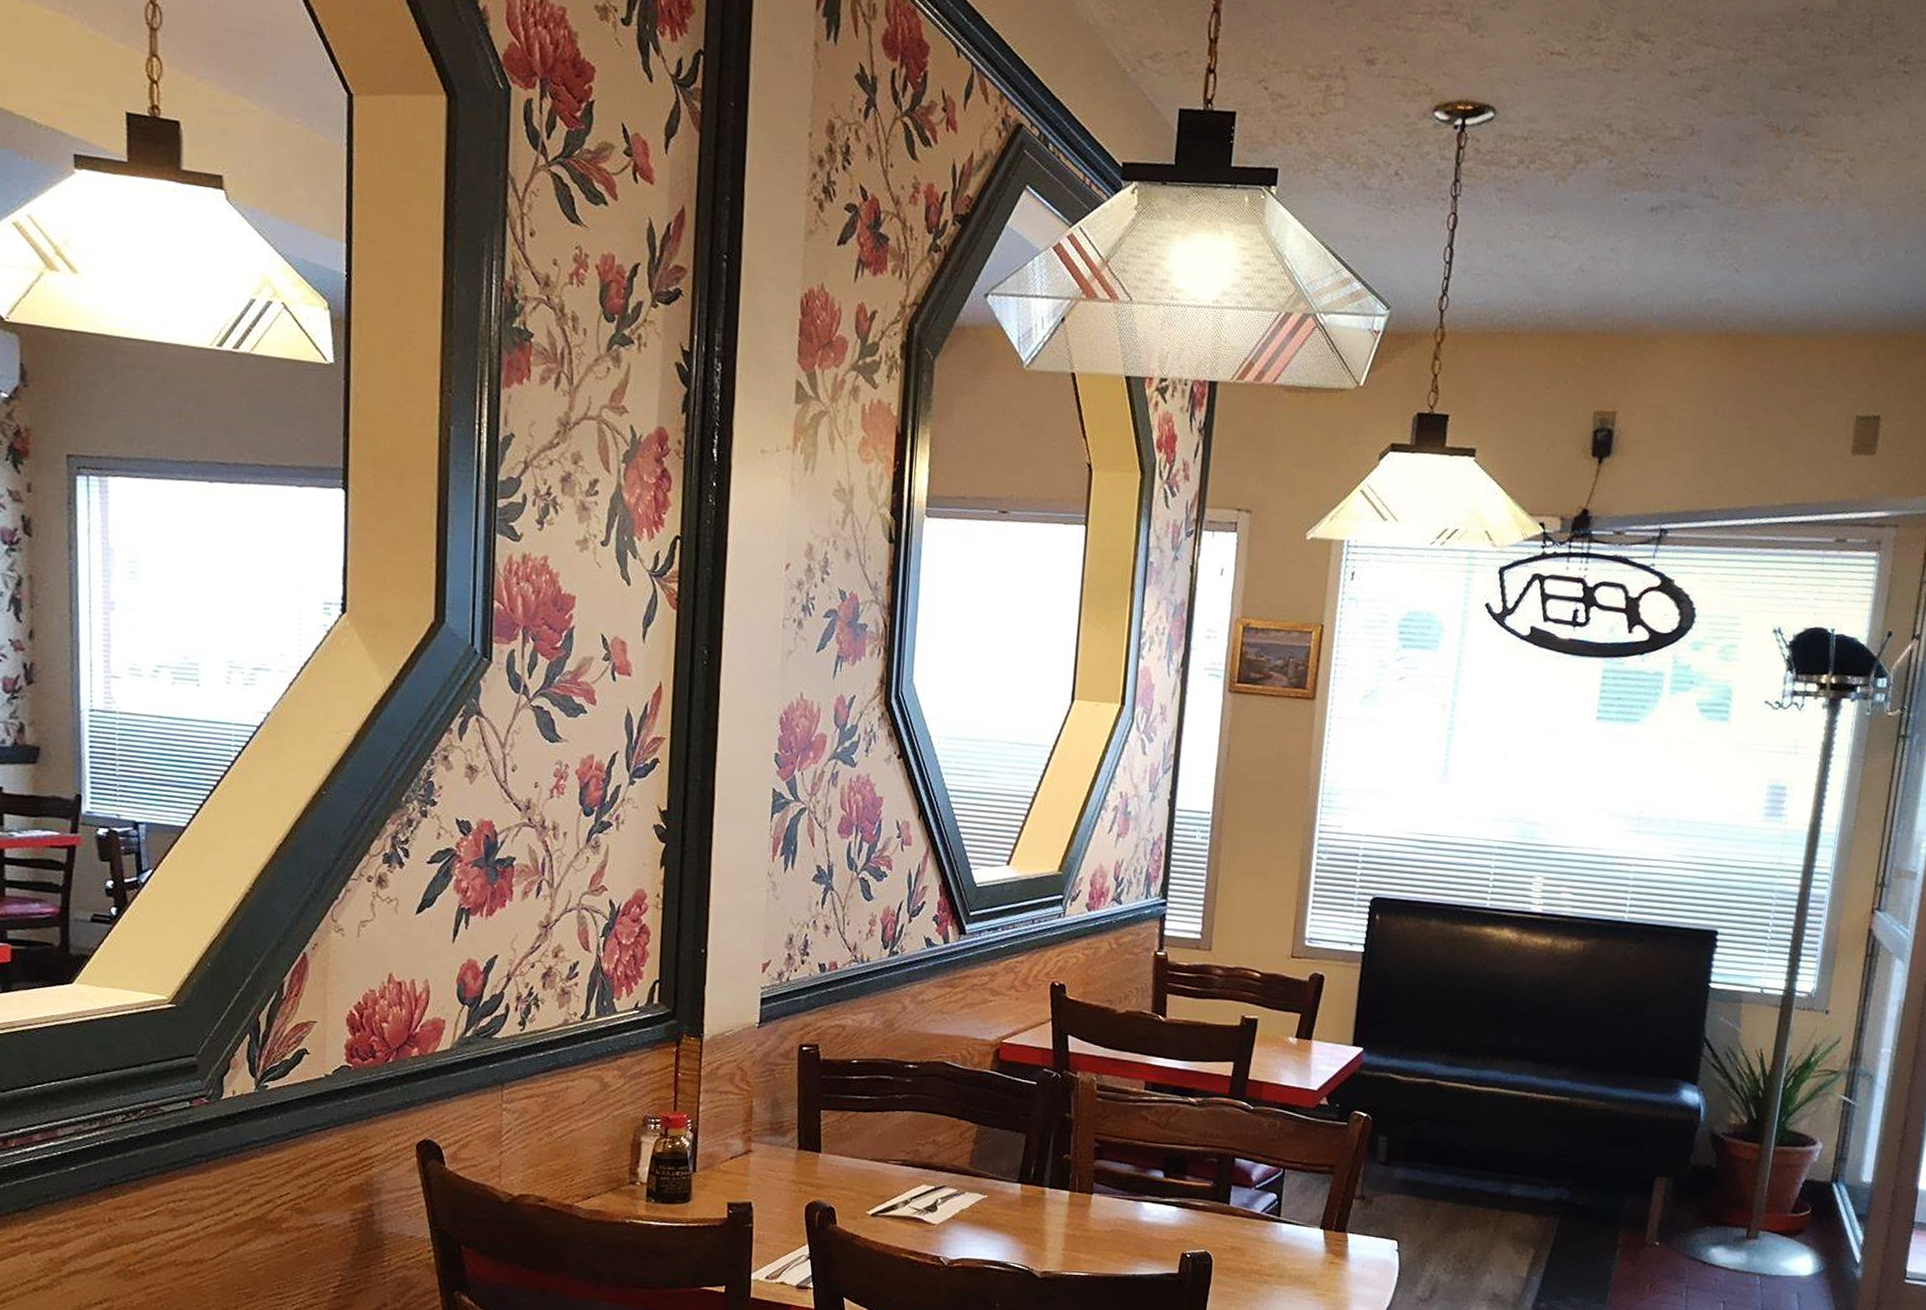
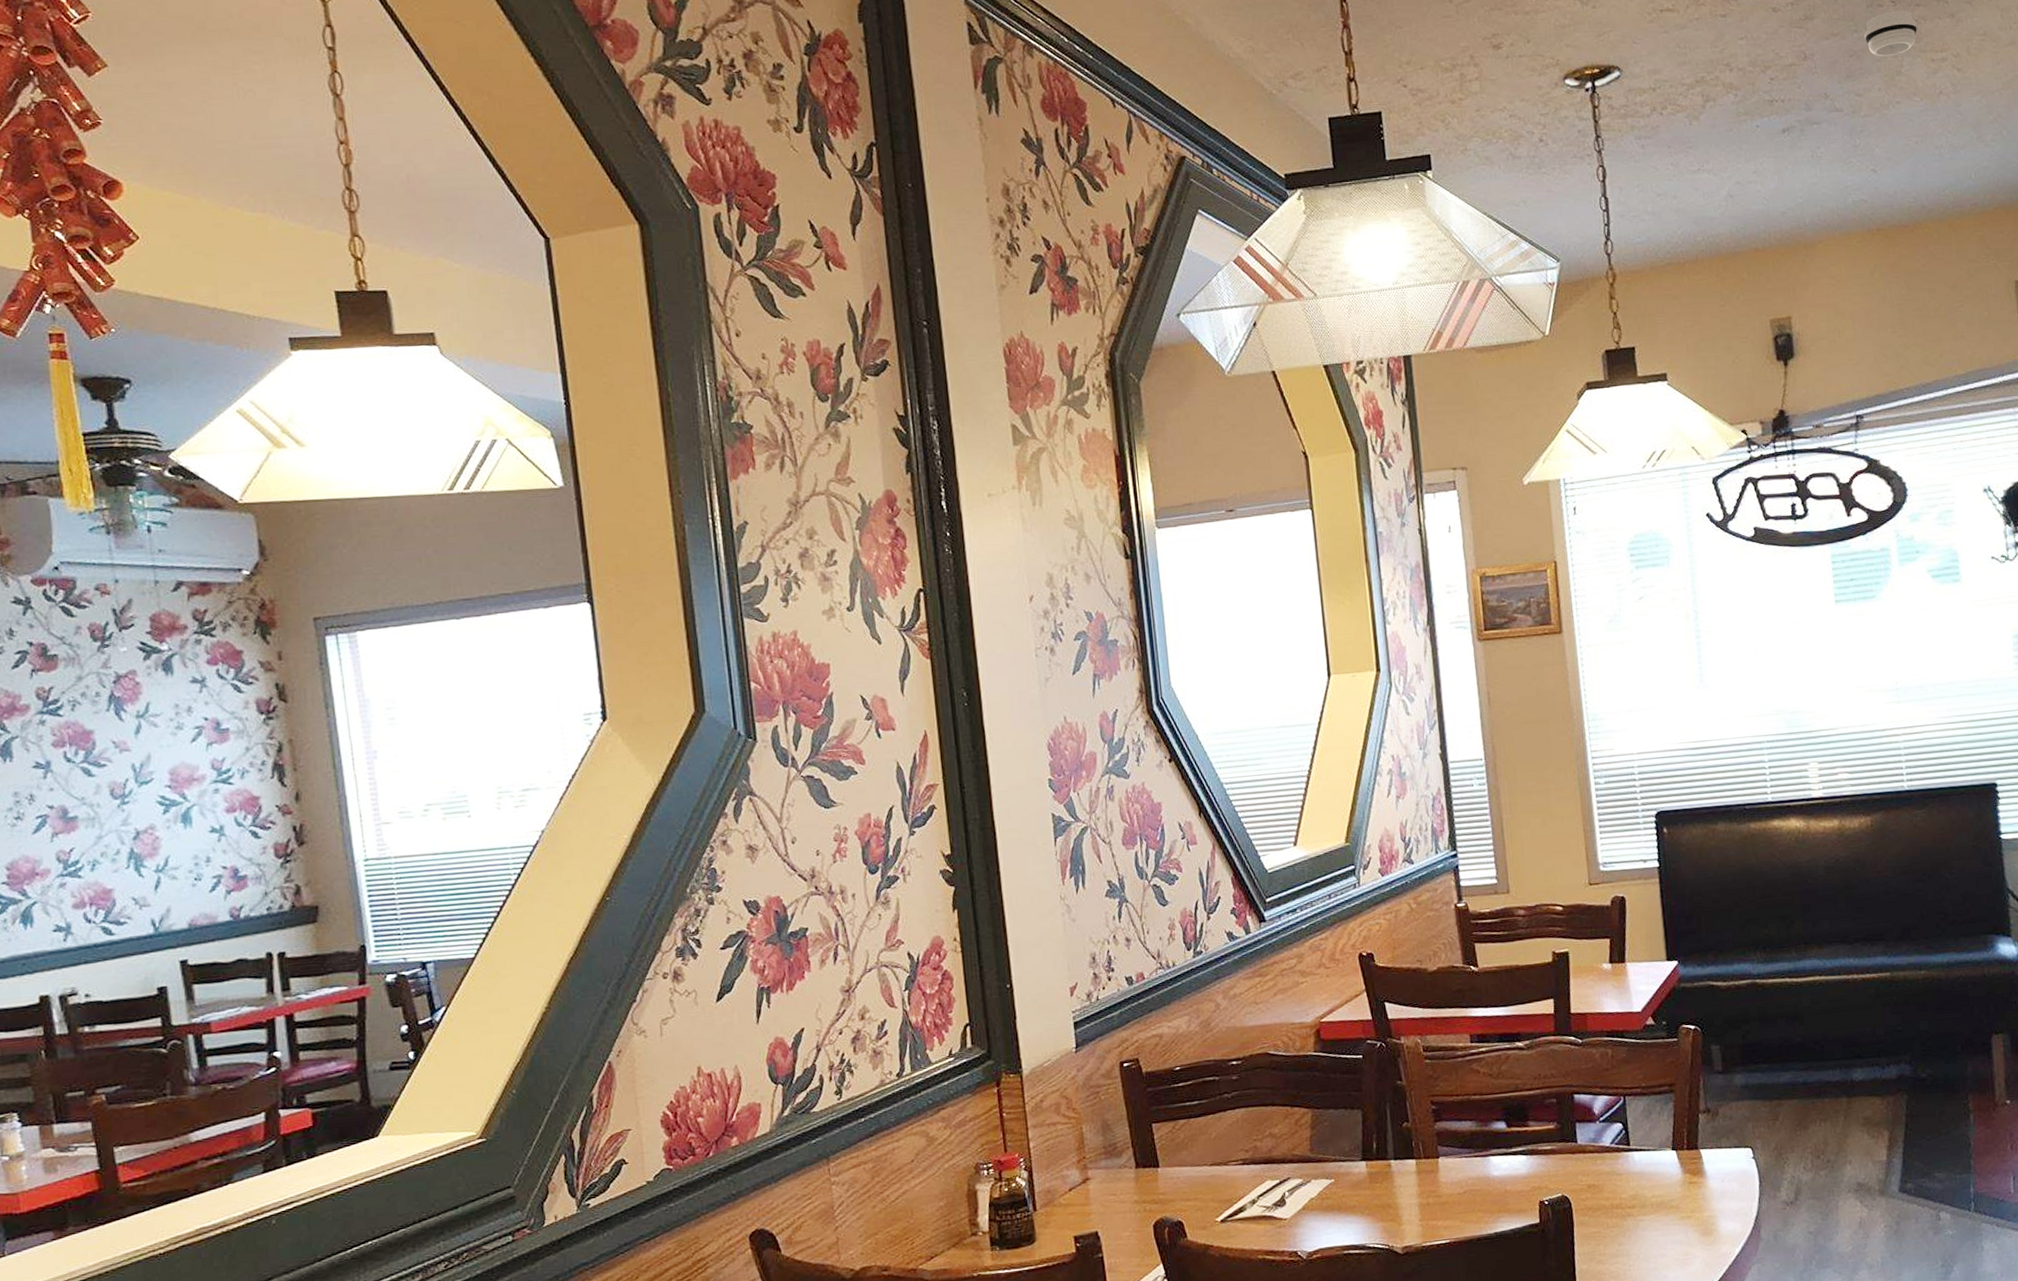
smoke detector: none [1759,97,1819,148] -> present [1863,10,1918,57]

